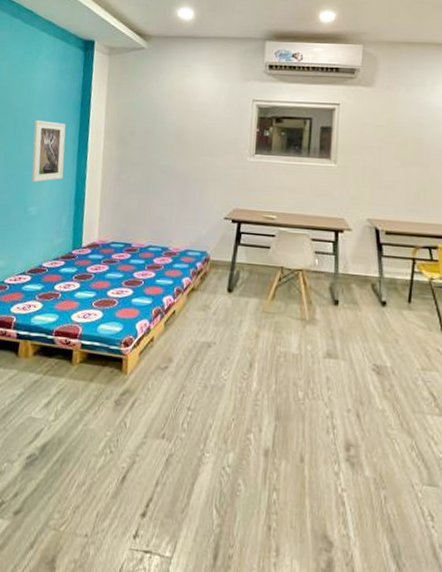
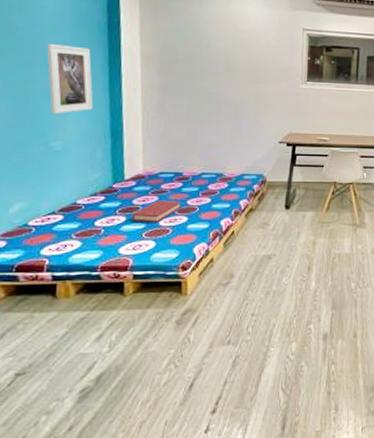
hardback book: none [84,270,128,293] -> present [131,200,181,223]

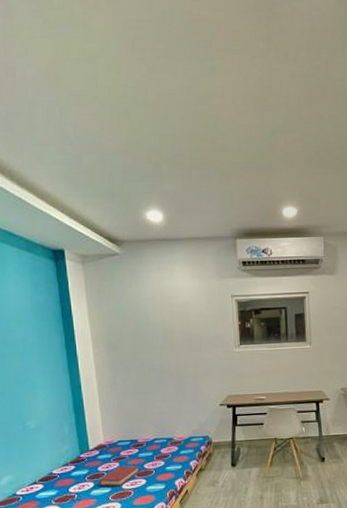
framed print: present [46,43,94,114] -> none [14,335,57,397]

